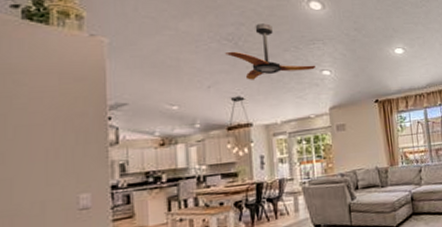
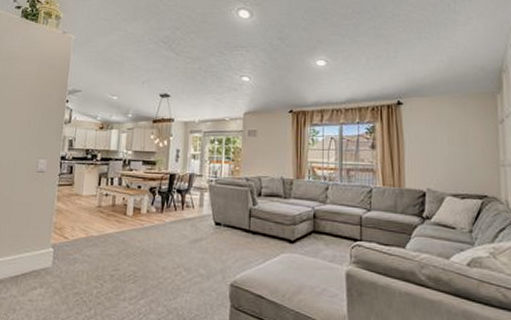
ceiling fan: present [225,23,316,80] -> none [160,29,237,80]

